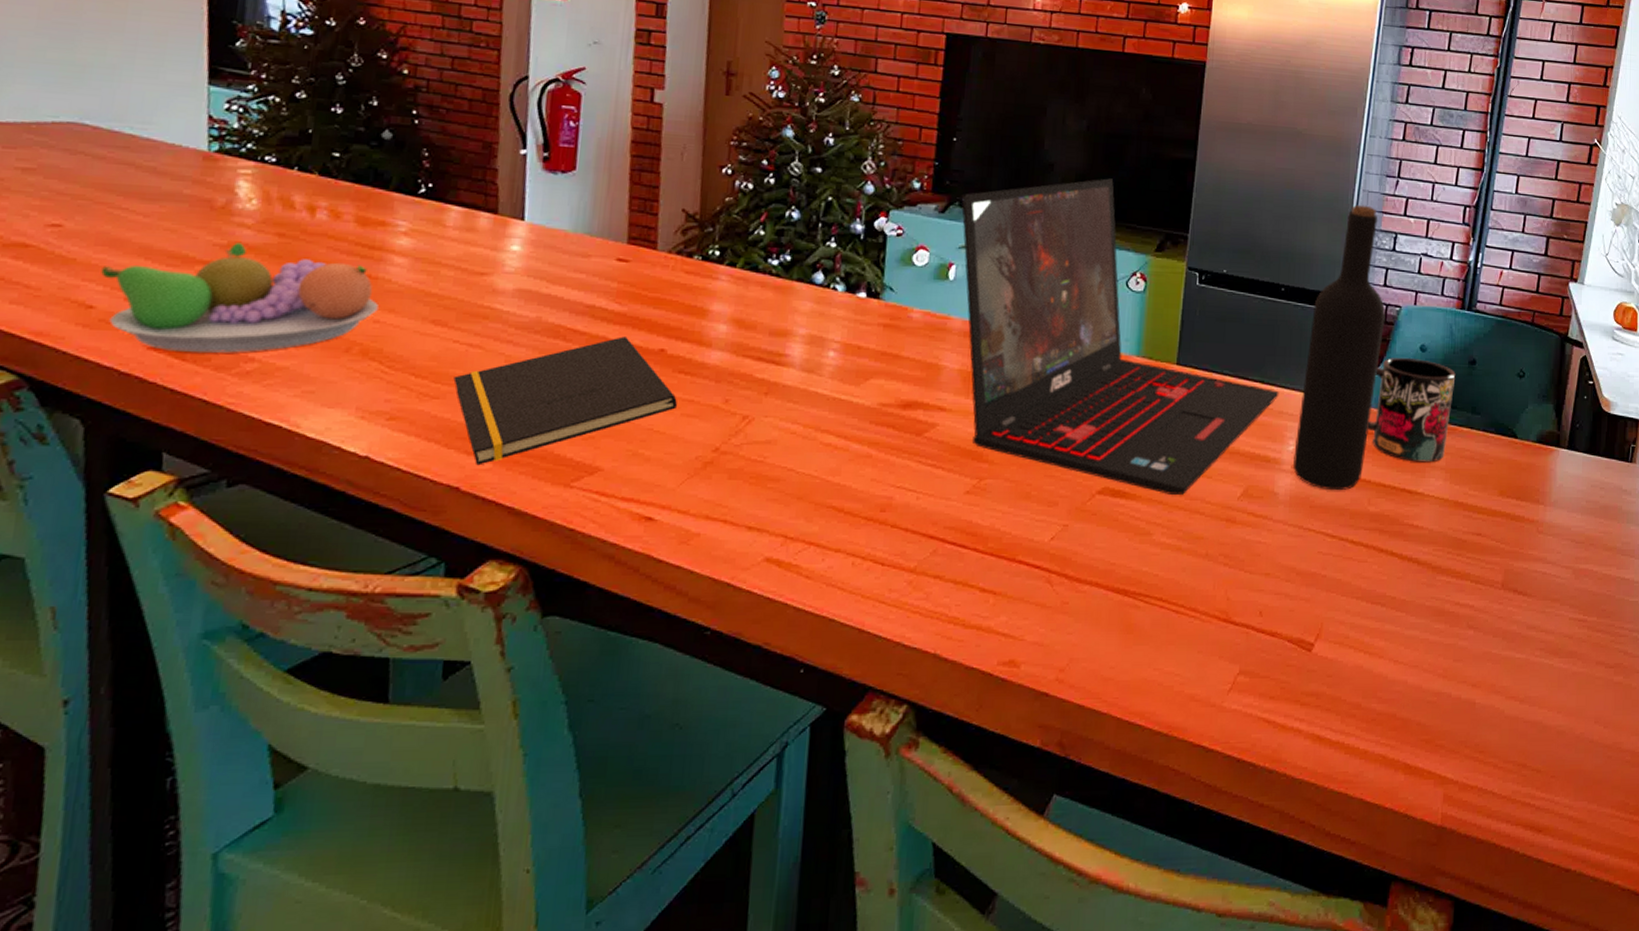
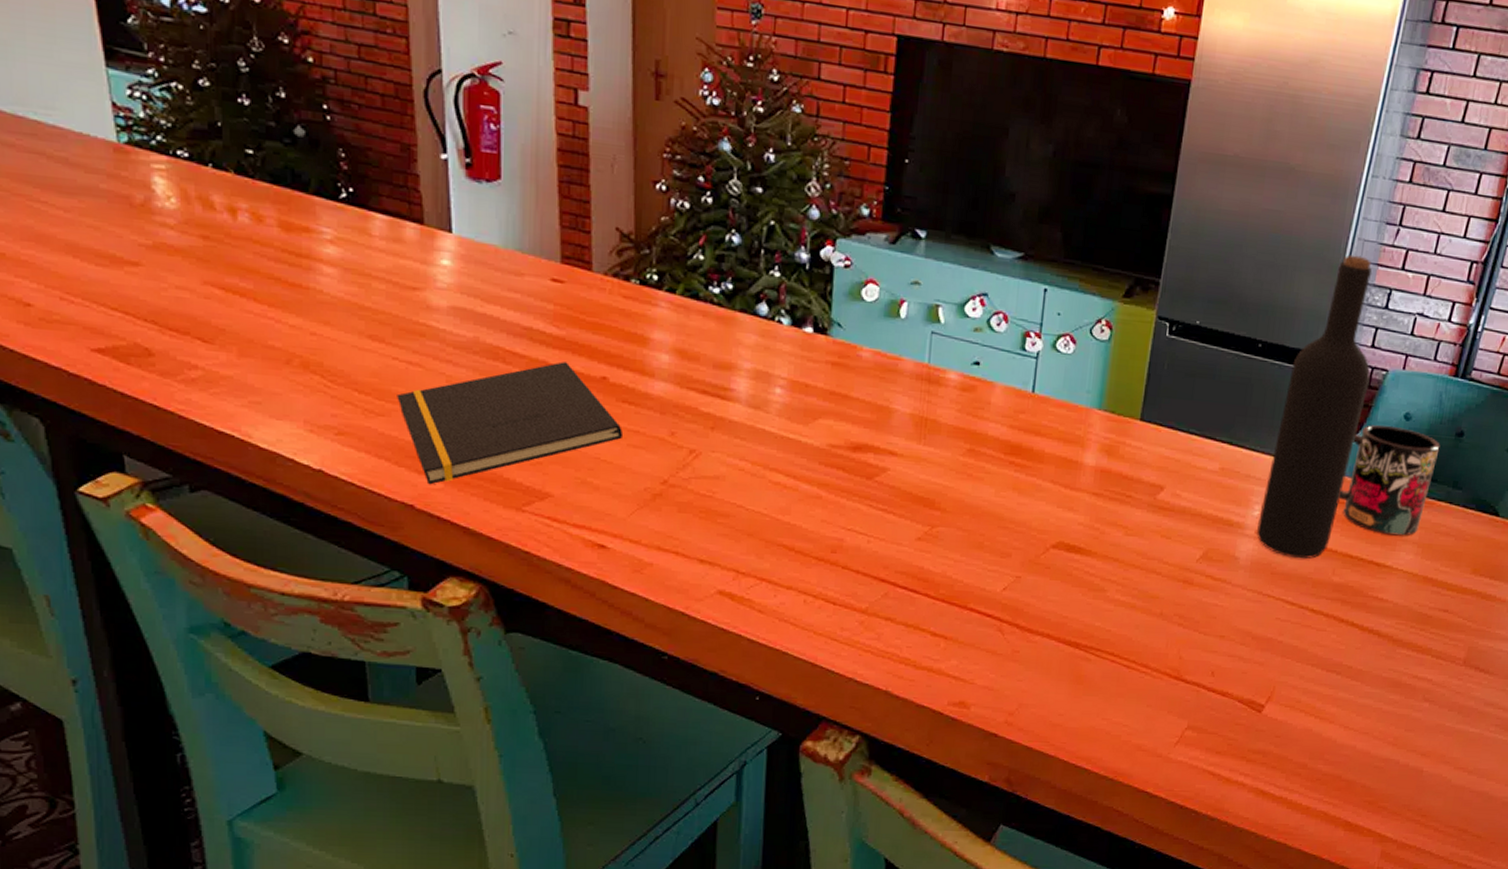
fruit bowl: present [101,243,379,354] -> none [32,244,313,359]
laptop: present [961,178,1279,495] -> none [913,212,1248,554]

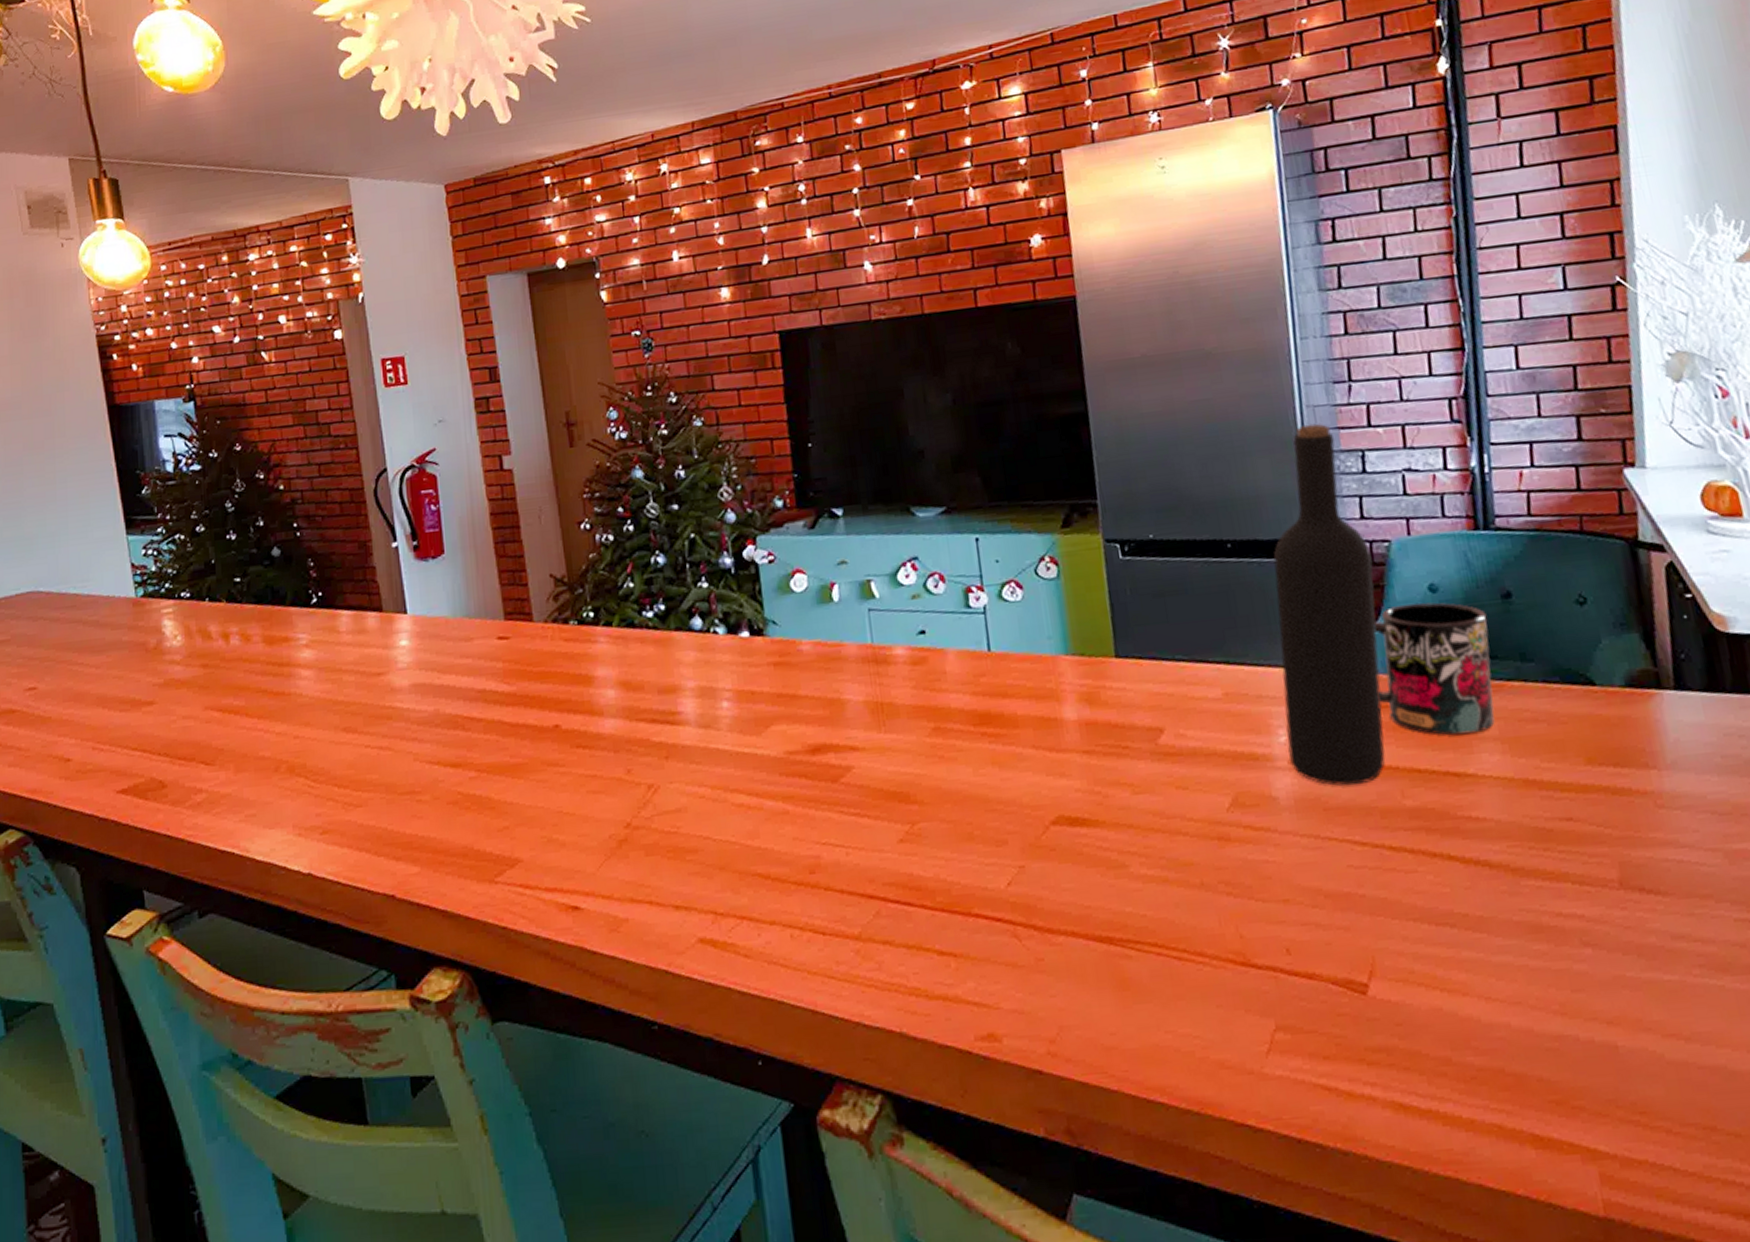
notepad: present [397,361,622,485] -> none [371,717,581,871]

